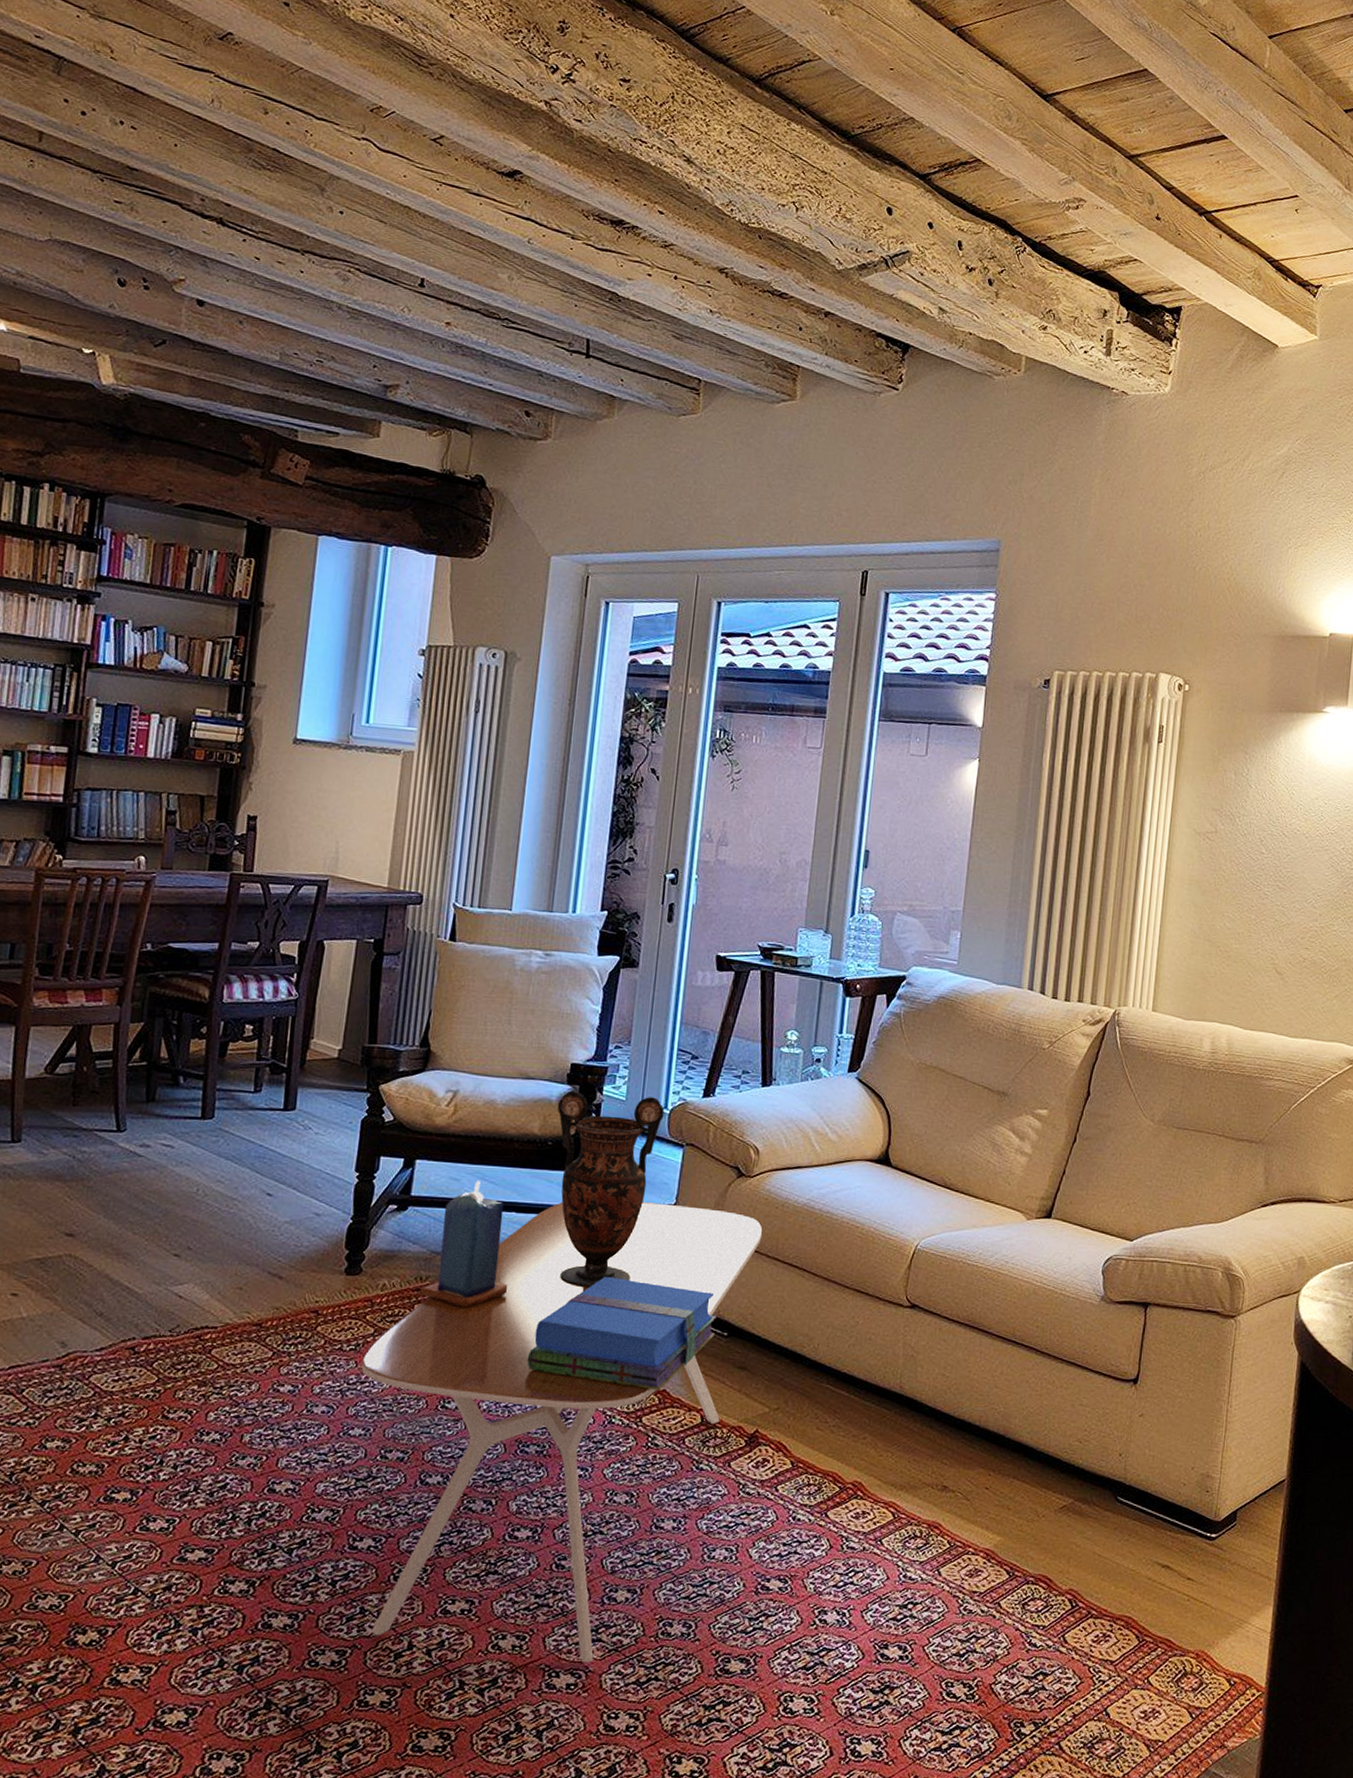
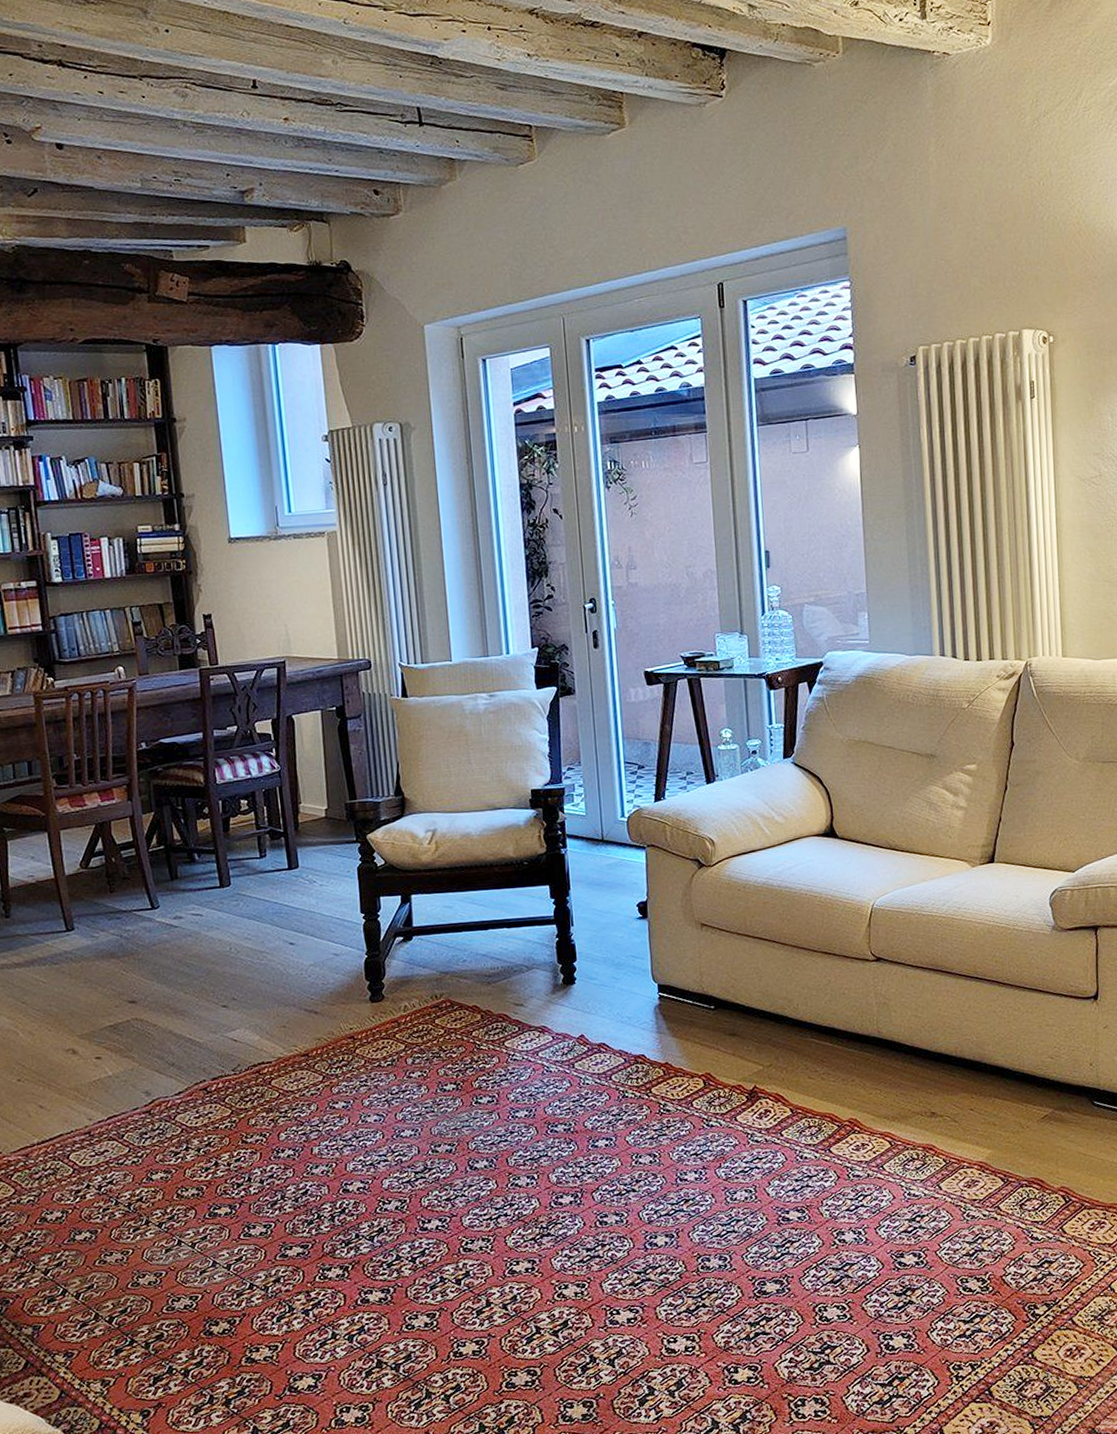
coffee table: present [361,1201,763,1663] -> none [399,899,731,1300]
candle: present [418,1181,508,1309] -> none [436,905,513,1017]
books: present [527,1276,716,1391] -> none [541,971,703,1064]
vase: present [557,1090,665,1287] -> none [525,808,623,984]

